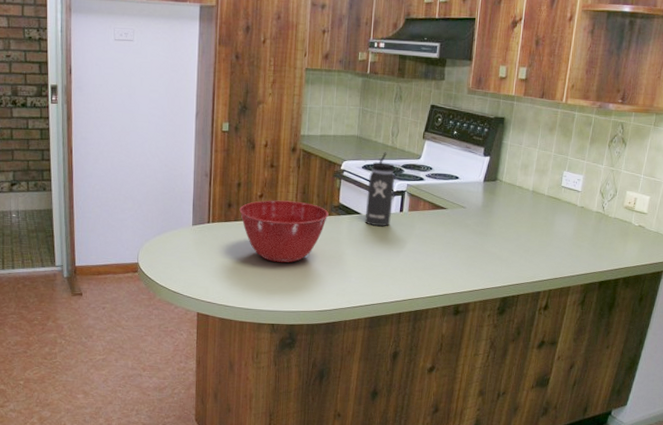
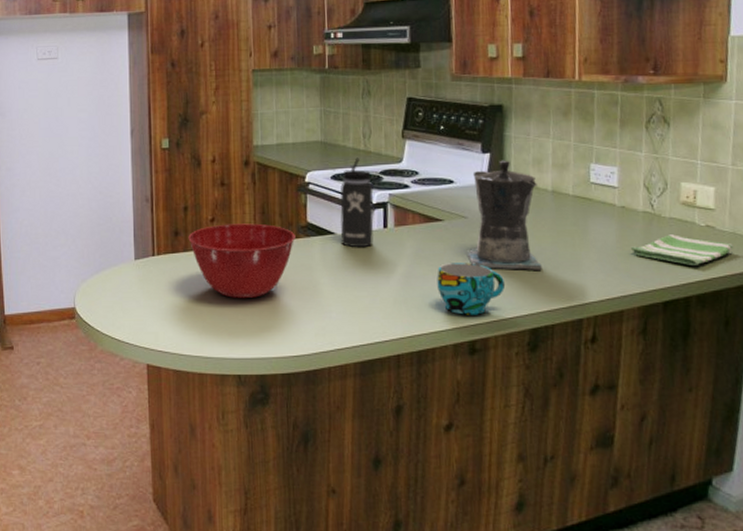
cup: none [436,243,488,285] -> present [437,263,506,315]
coffee maker: none [462,163,522,252] -> present [468,160,542,270]
dish towel: none [583,231,655,255] -> present [631,234,734,265]

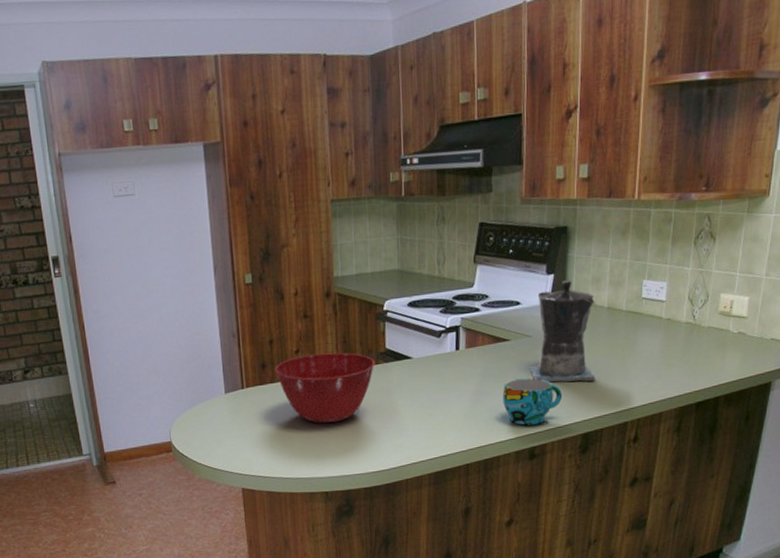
thermos bottle: present [339,157,380,248] -> none [415,284,453,371]
dish towel: present [631,234,734,265] -> none [673,342,760,369]

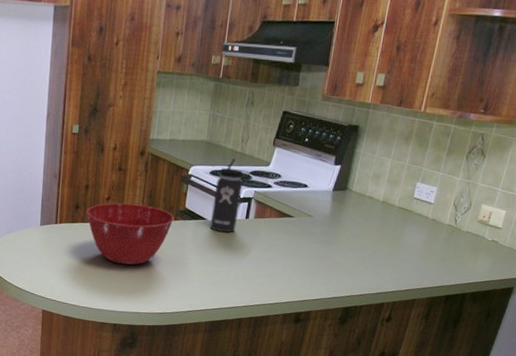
thermos bottle: none [415,284,453,371] -> present [210,158,250,233]
cup: present [503,378,563,425] -> none [279,251,332,294]
coffee maker: present [531,280,595,383] -> none [307,172,373,263]

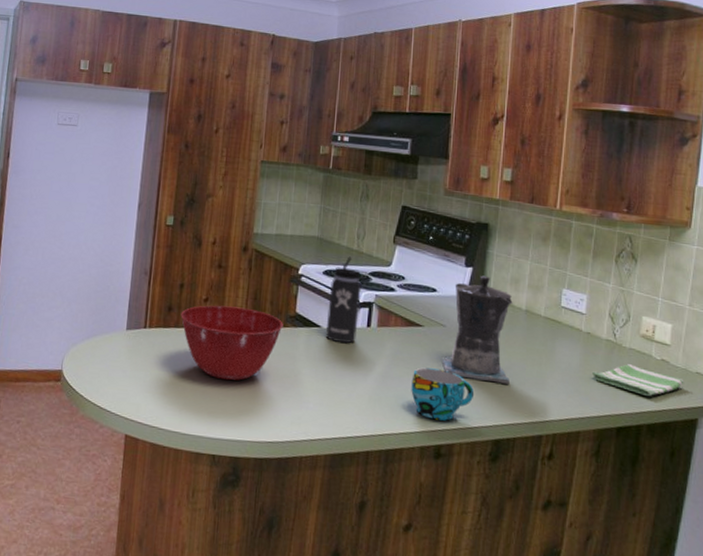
cup: none [279,251,332,294] -> present [411,367,475,421]
coffee maker: none [307,172,373,263] -> present [442,275,513,384]
dish towel: none [432,245,508,270] -> present [592,364,684,396]

